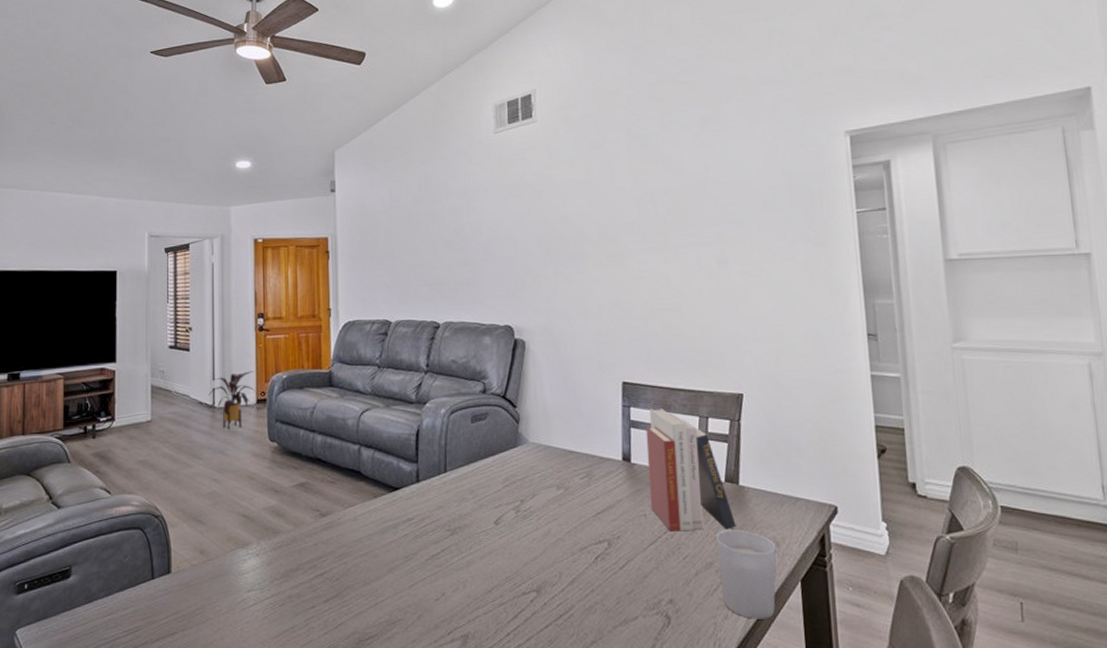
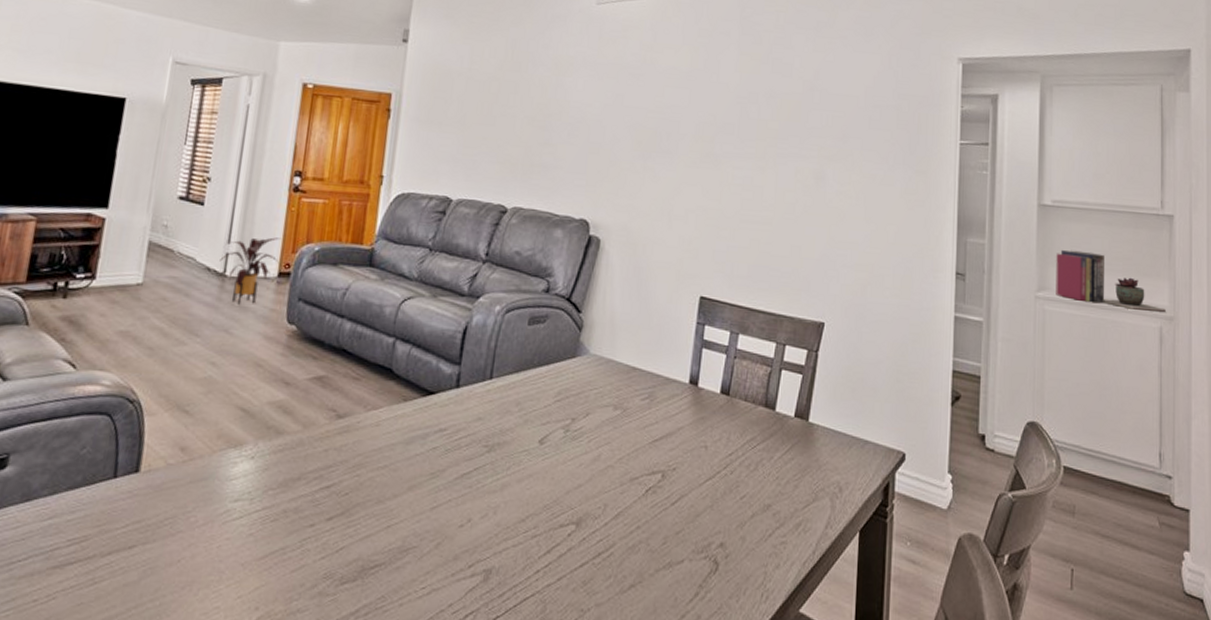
books: present [645,409,736,532] -> none [712,329,800,470]
candle holder: present [715,530,776,619] -> none [776,469,839,571]
books: none [969,299,1025,347] -> present [1056,249,1104,303]
succulent plant: none [1023,318,1093,351] -> present [1102,277,1166,312]

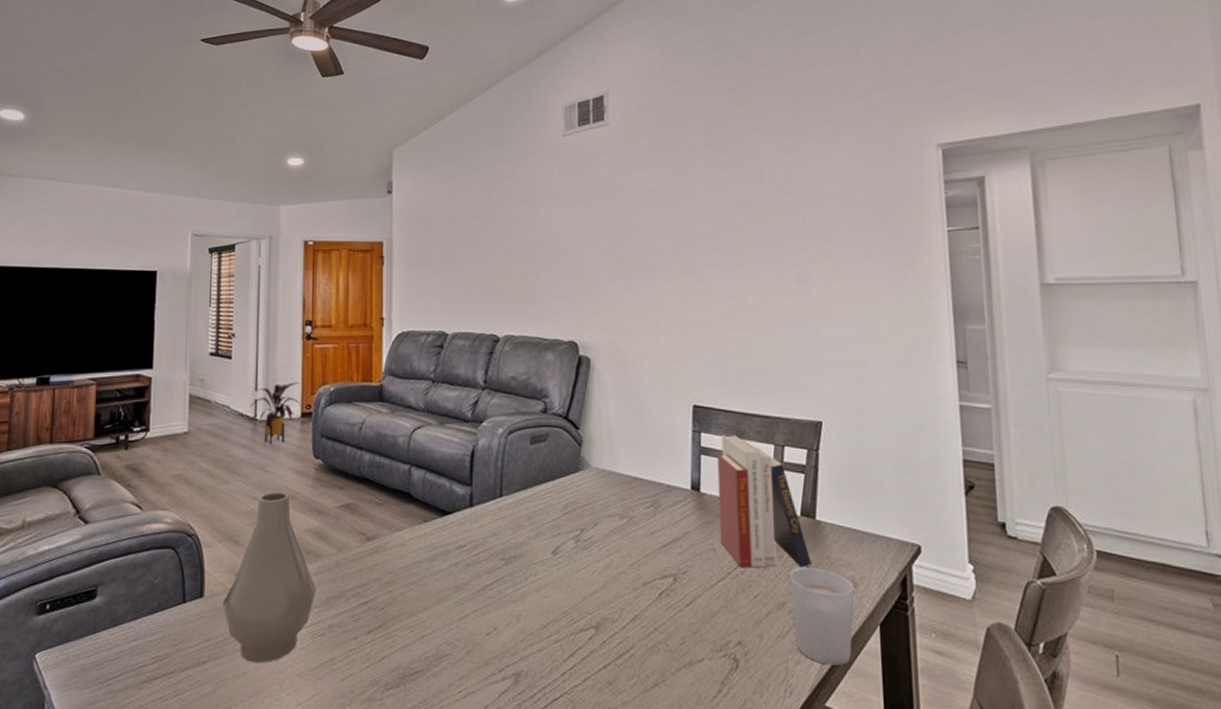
vase: none [161,357,274,549] -> present [222,491,316,662]
books: none [712,329,800,470] -> present [717,435,812,568]
candle holder: none [776,469,839,571] -> present [789,567,854,666]
books: present [1056,249,1104,303] -> none [1066,327,1125,379]
succulent plant: present [1102,277,1166,312] -> none [1123,350,1198,385]

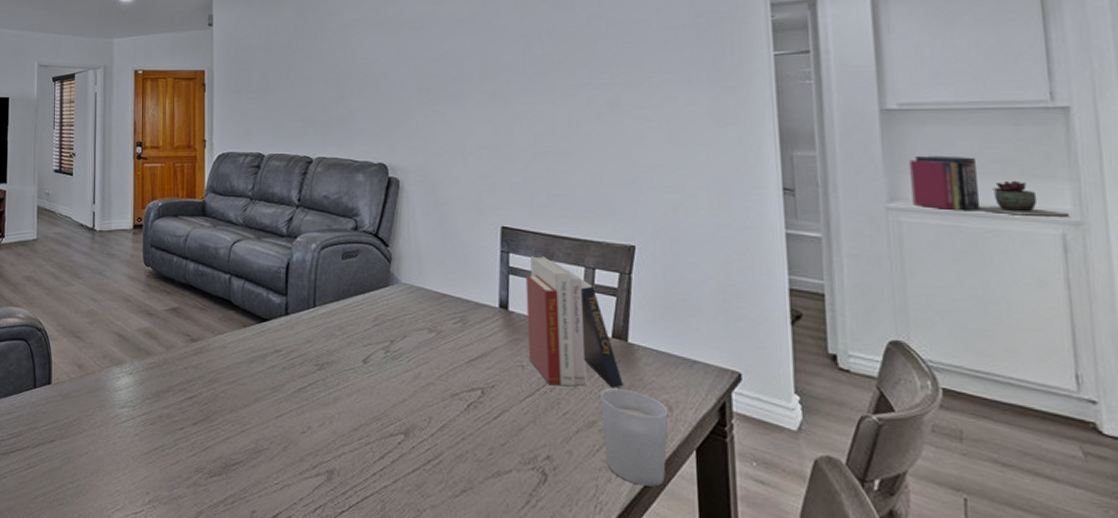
vase: present [222,491,316,662] -> none [67,294,147,445]
house plant: present [250,382,304,444] -> none [89,197,135,252]
books: none [1066,327,1125,379] -> present [909,155,979,210]
succulent plant: none [1123,350,1198,385] -> present [977,180,1069,217]

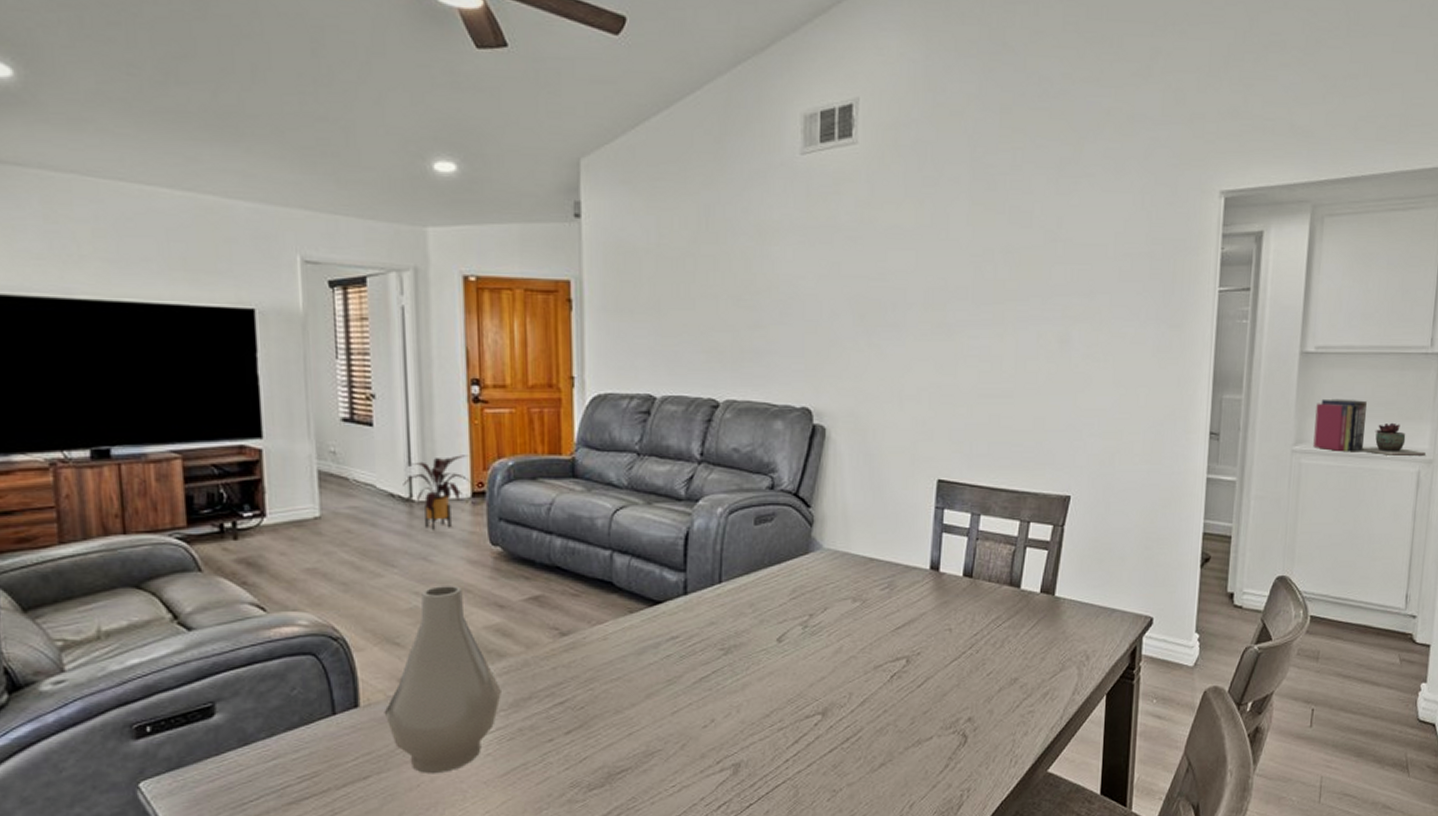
vase: none [67,294,147,445] -> present [384,584,501,773]
house plant: none [89,197,135,252] -> present [403,455,474,530]
books: present [525,256,623,388] -> none [956,511,1047,647]
candle holder: present [599,388,668,487] -> none [1023,643,1086,735]

